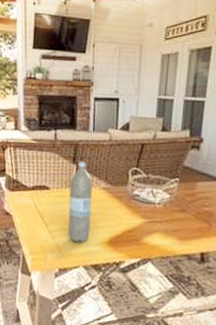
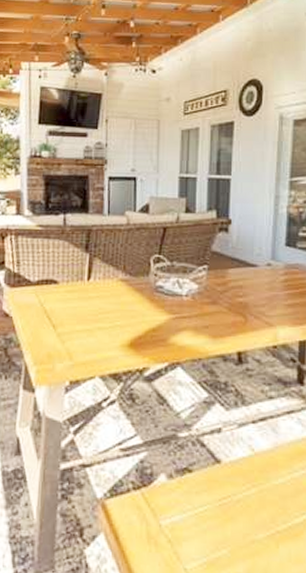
water bottle: present [68,161,93,242] -> none [80,249,109,346]

